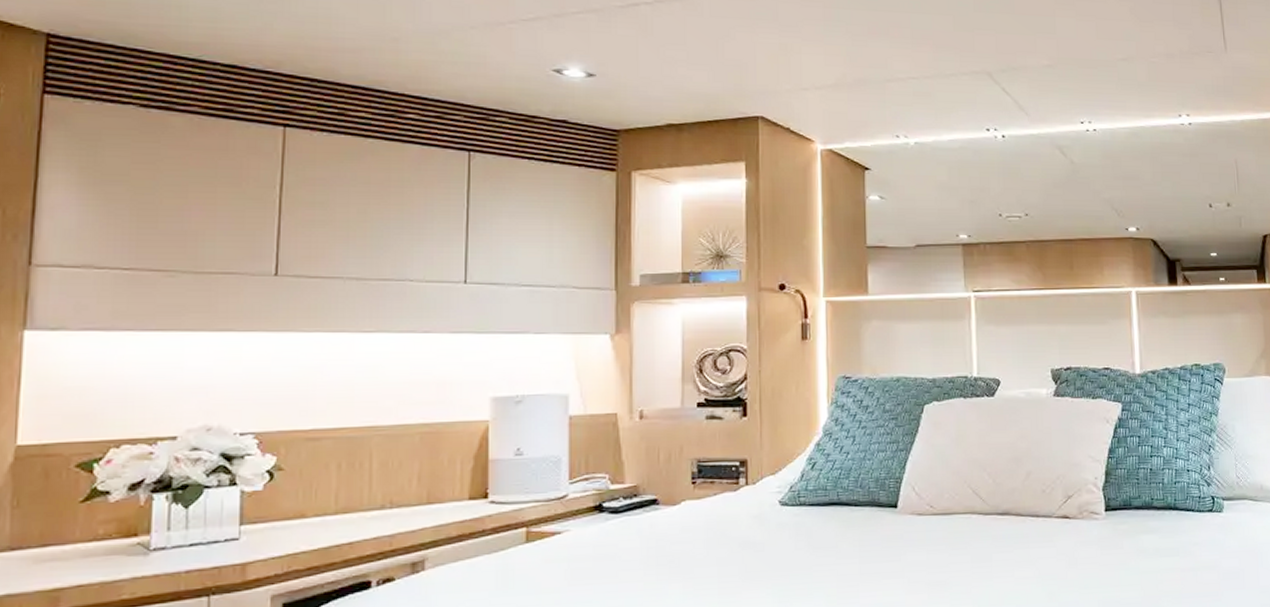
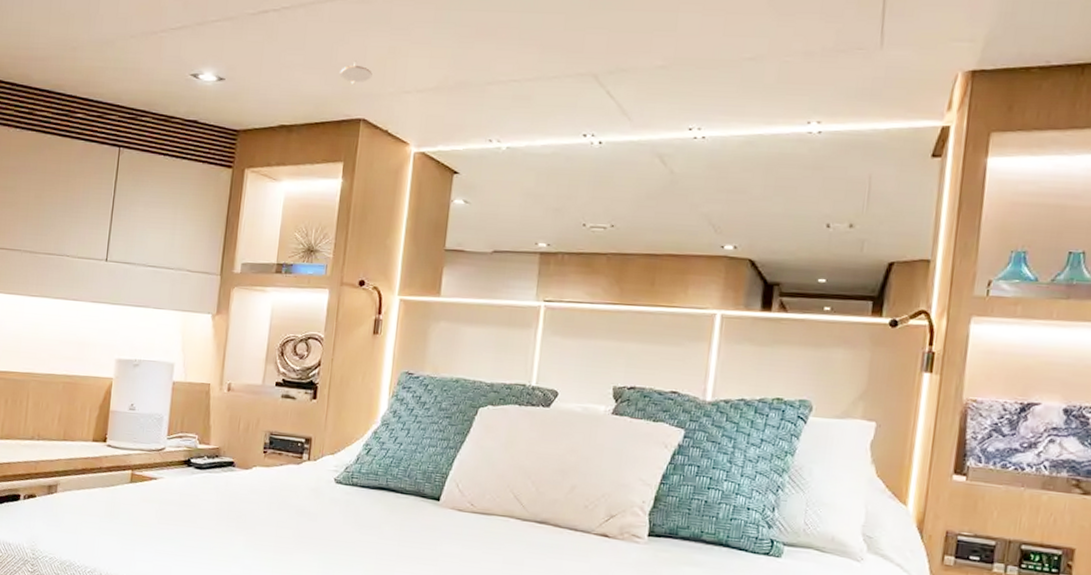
recessed light: none [729,57,765,81] -> present [339,61,372,84]

